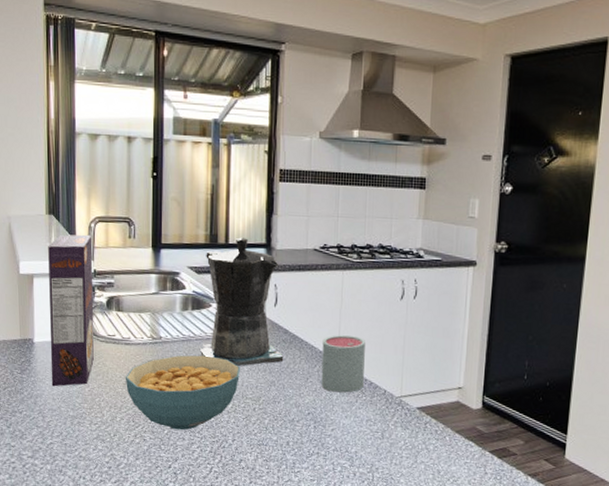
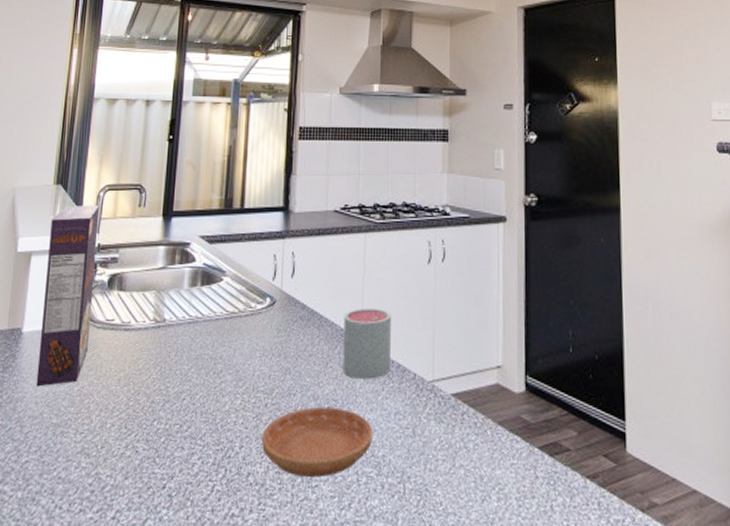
cereal bowl: present [125,355,241,431] -> none [120,339,253,437]
coffee maker: present [199,237,284,366] -> none [207,201,301,351]
saucer: none [251,412,347,466] -> present [262,407,373,478]

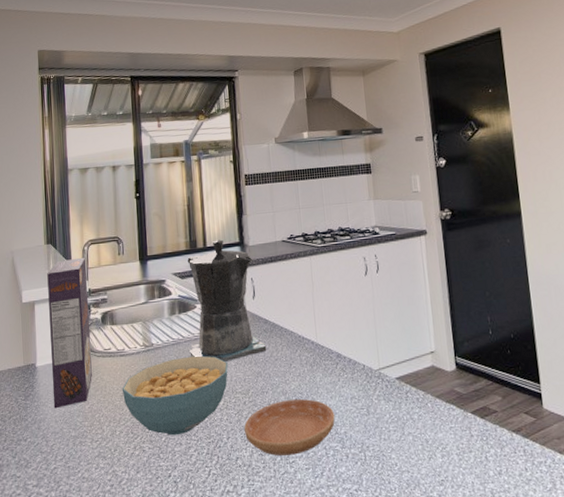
cereal bowl: none [120,339,253,437] -> present [122,355,228,436]
coffee maker: none [207,201,301,351] -> present [187,239,267,362]
mug: present [342,308,391,380] -> none [300,316,343,374]

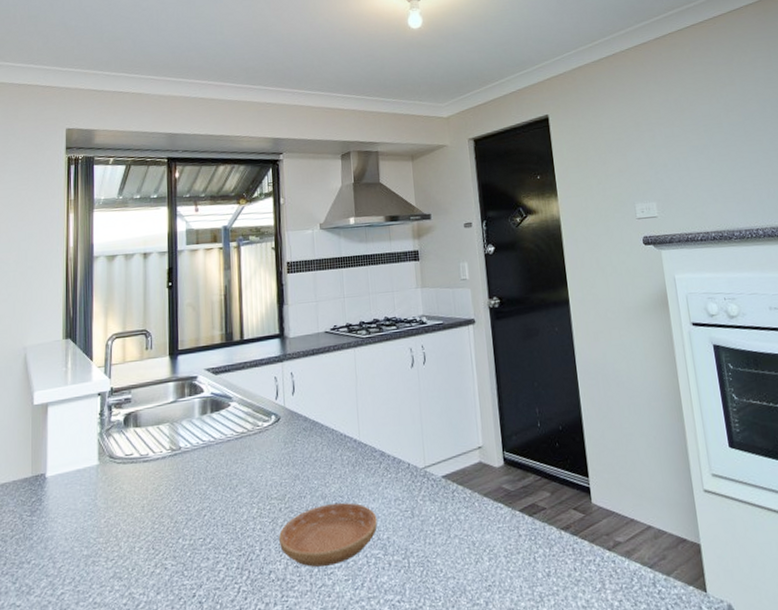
cereal box: present [47,257,92,409] -> none [64,352,110,525]
cereal bowl: present [122,355,228,436] -> none [143,458,264,550]
coffee maker: present [187,239,267,362] -> none [220,331,306,465]

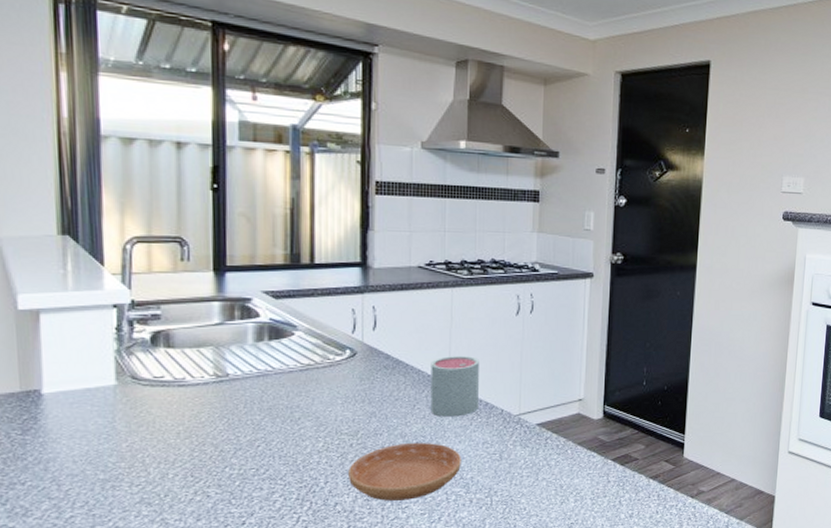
mug: none [342,412,387,475] -> present [430,356,479,417]

